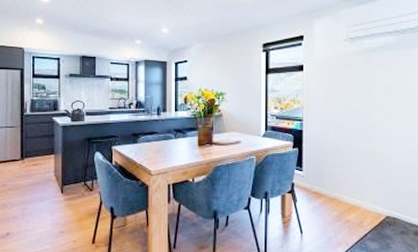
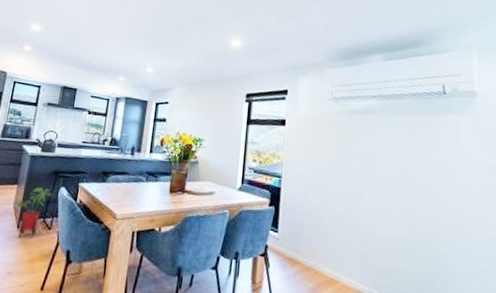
house plant: none [56,155,89,201] -> present [15,187,52,238]

